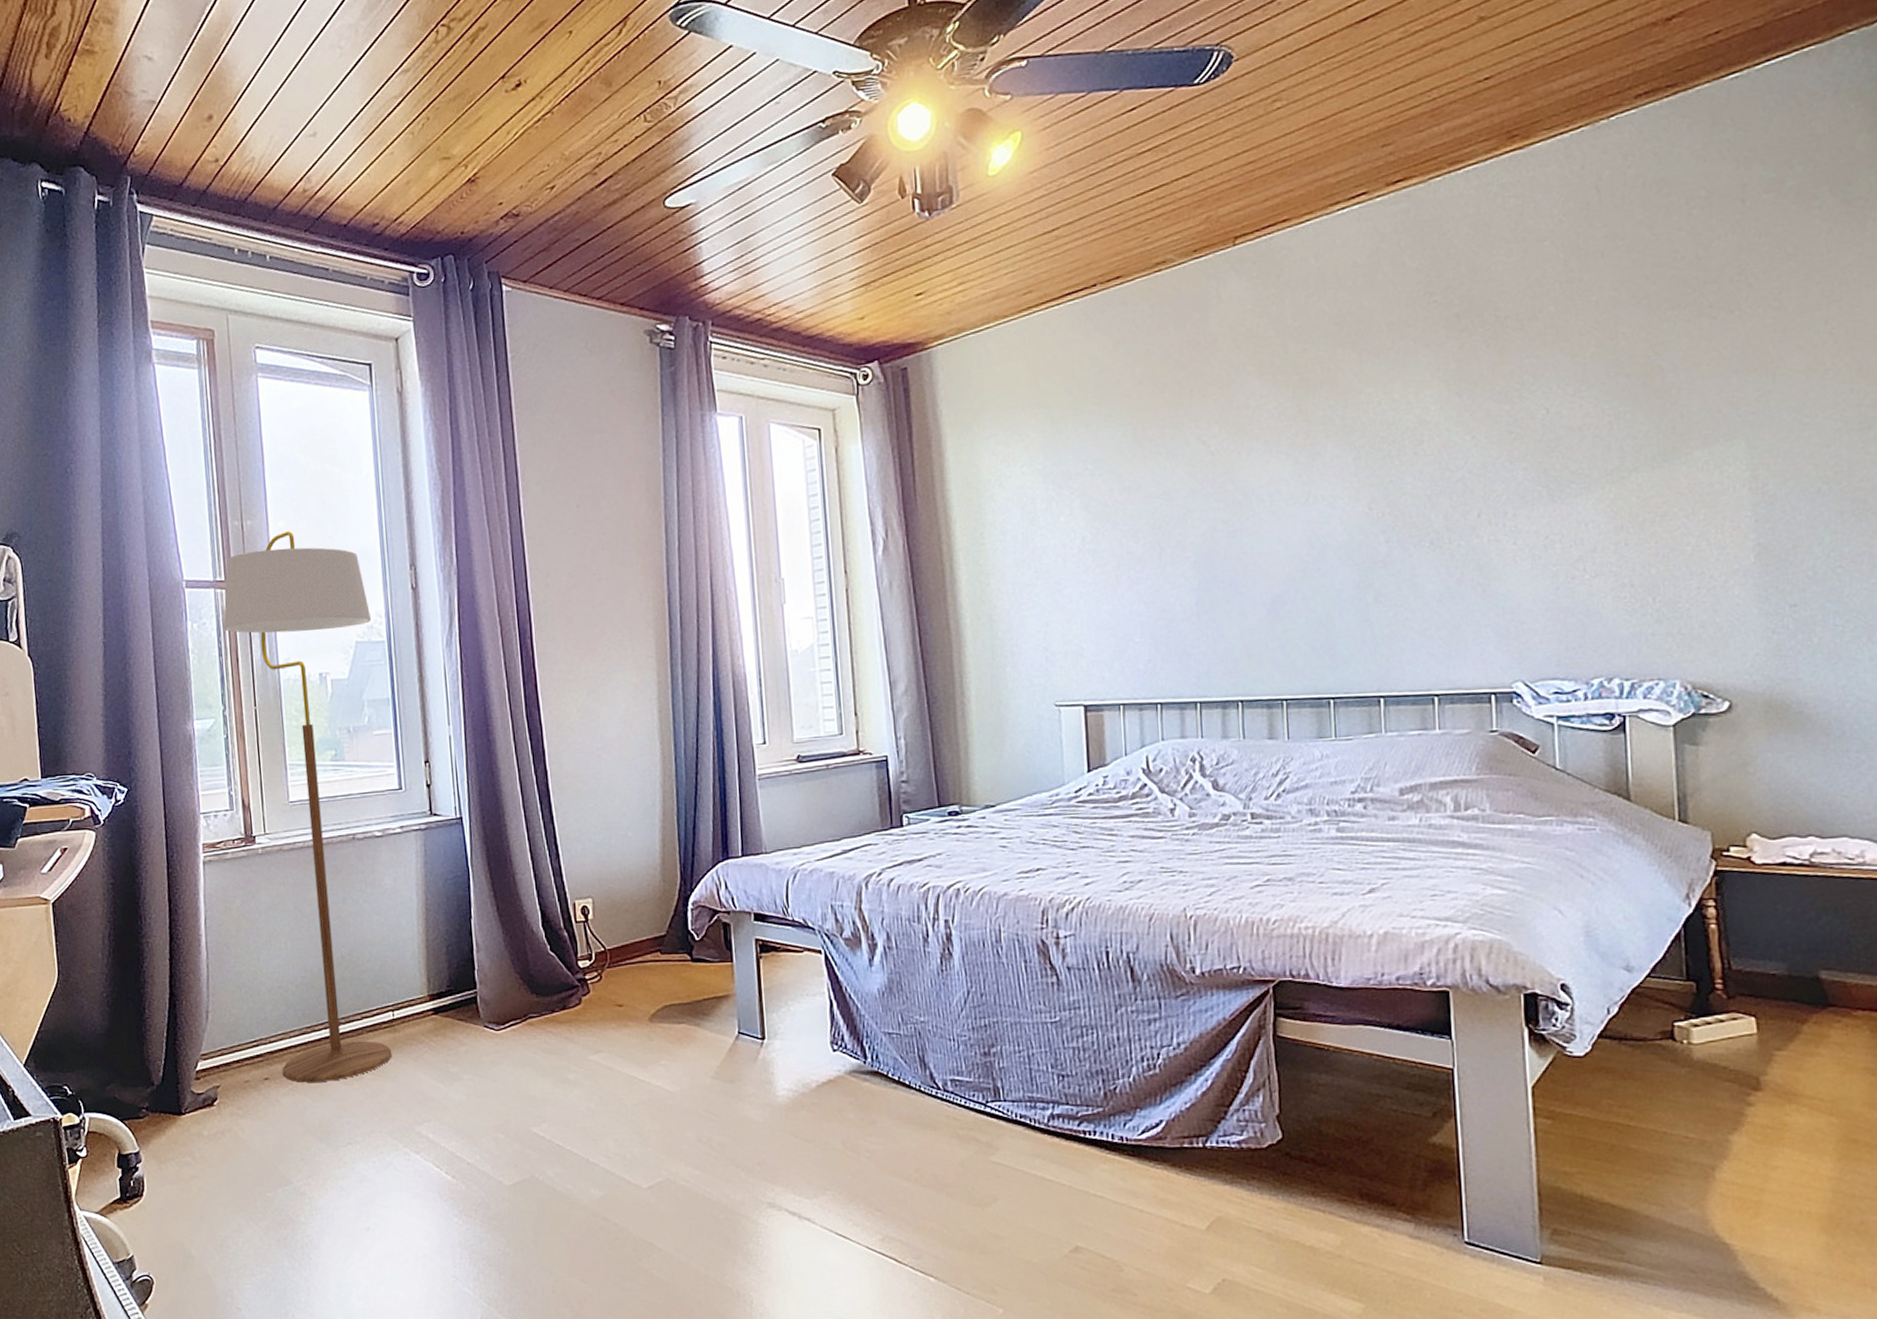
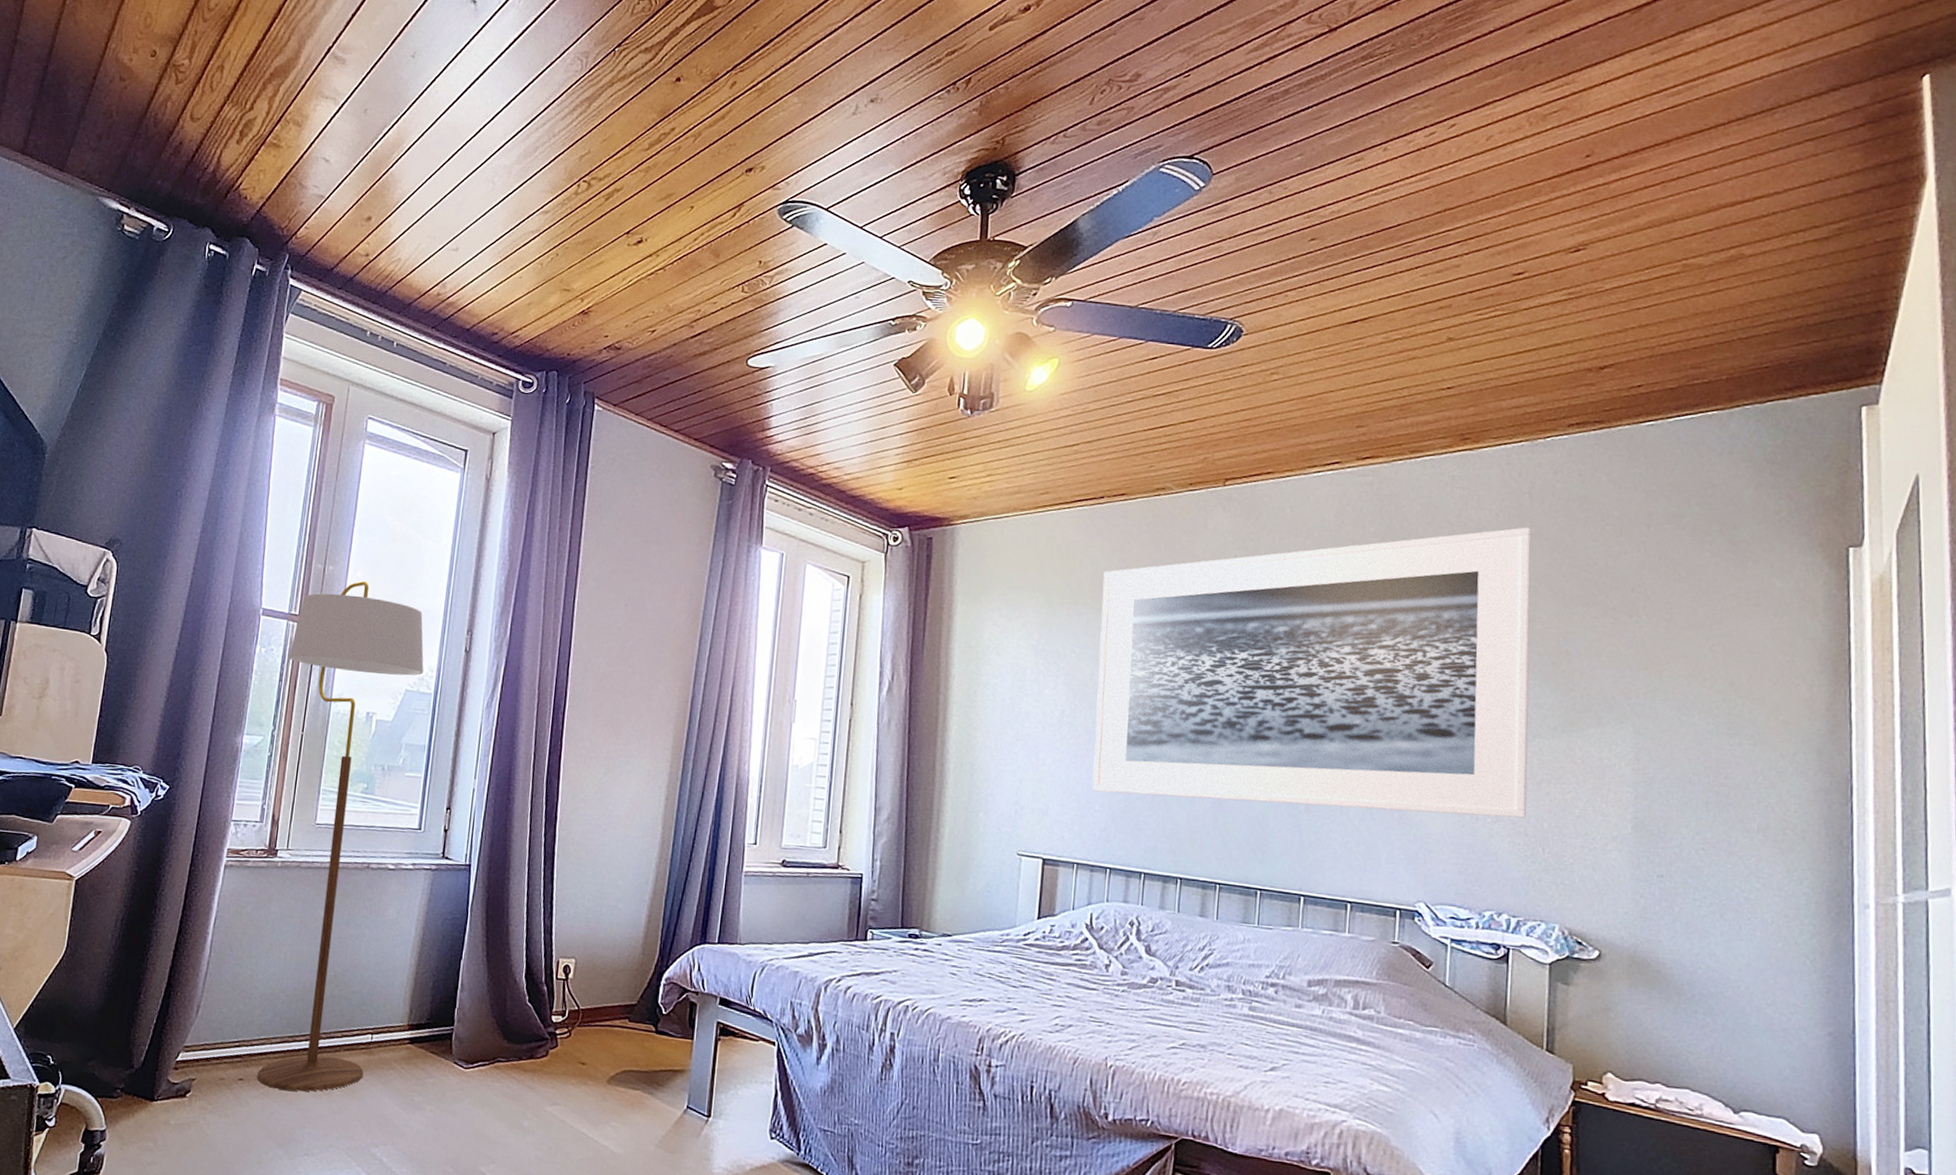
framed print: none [1108,228,1631,622] -> present [1092,527,1532,818]

